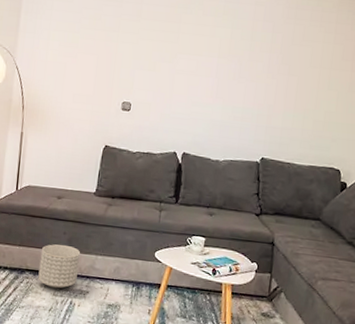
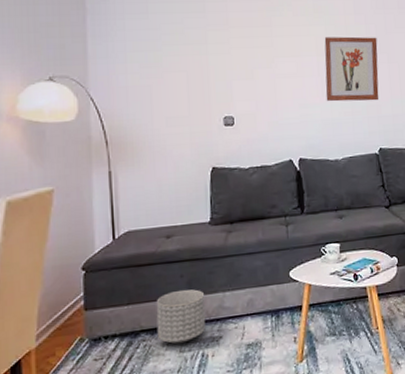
wall art: none [219,40,282,111] -> present [324,36,379,102]

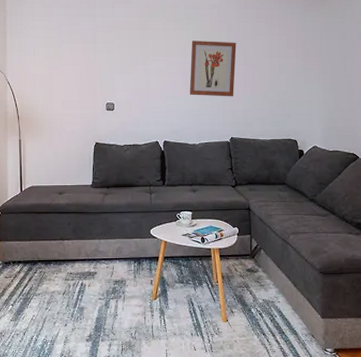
planter: present [156,289,206,345] -> none [49,234,86,274]

